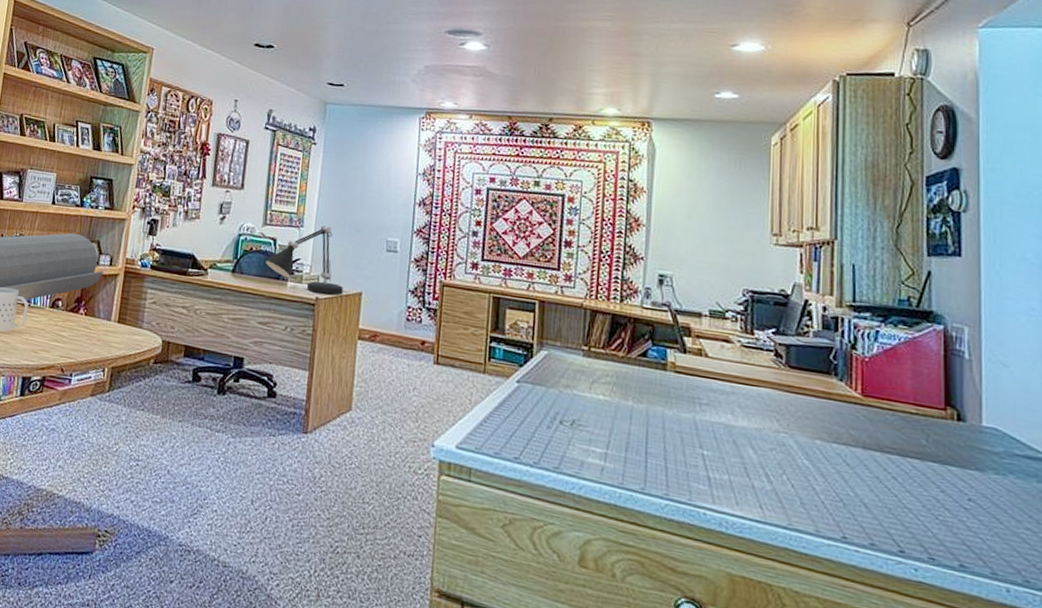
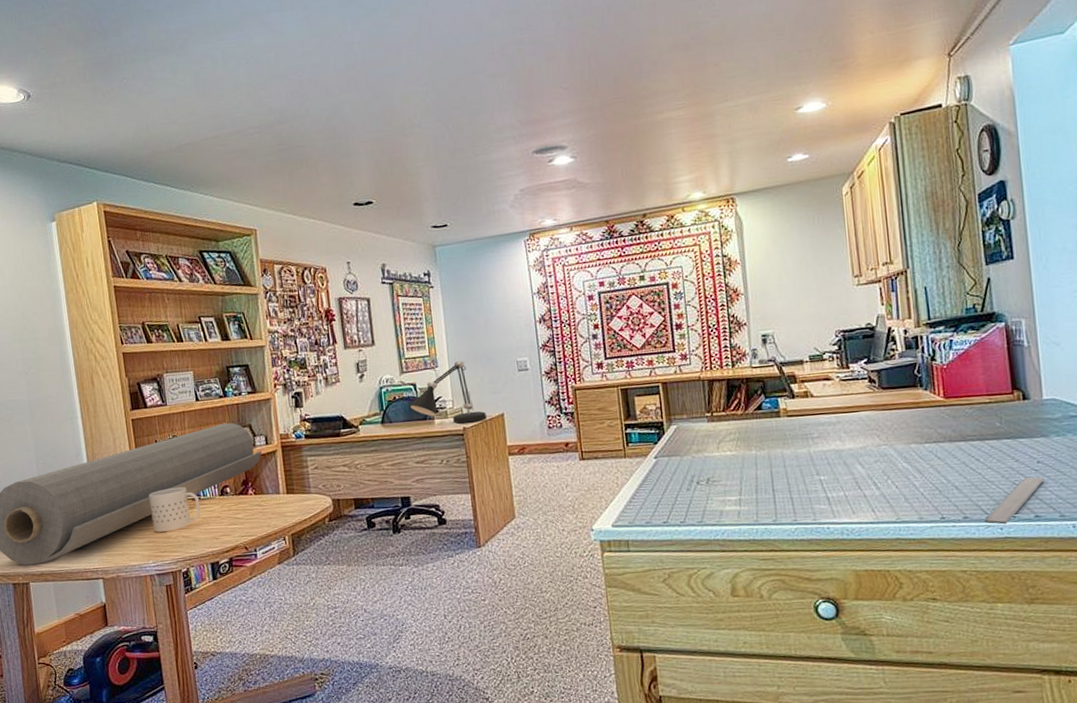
ruler: none [895,513,975,566] -> present [984,476,1044,525]

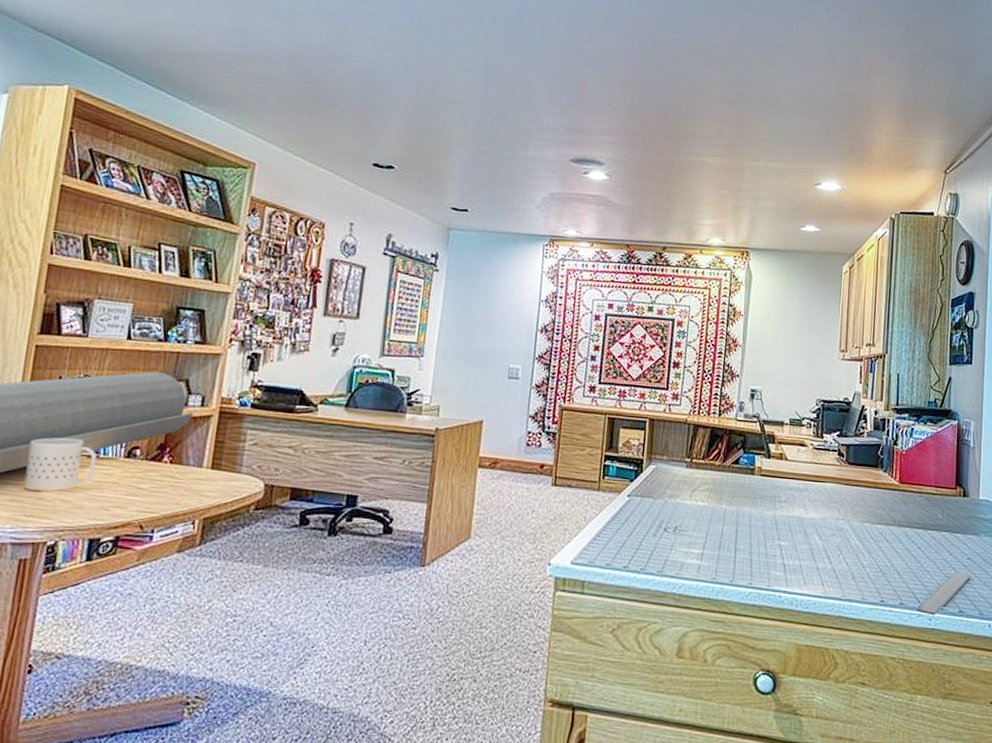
desk lamp: present [410,361,487,424] -> none [382,355,464,425]

